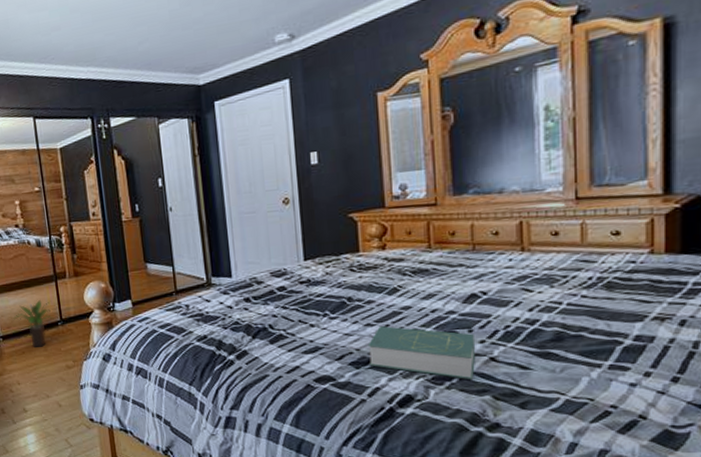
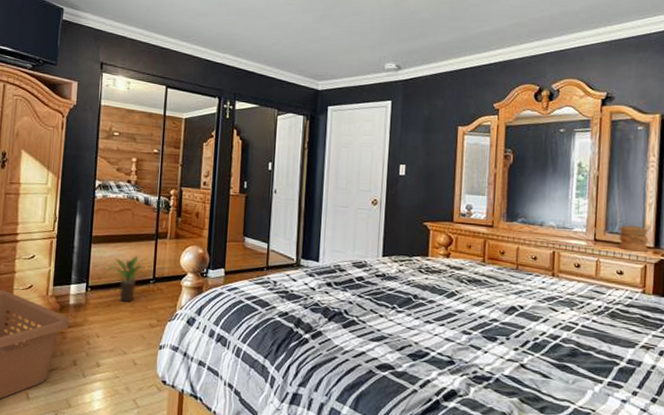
book: present [367,326,475,380] -> none [424,325,510,383]
decorative box: none [610,170,656,205] -> present [618,225,649,252]

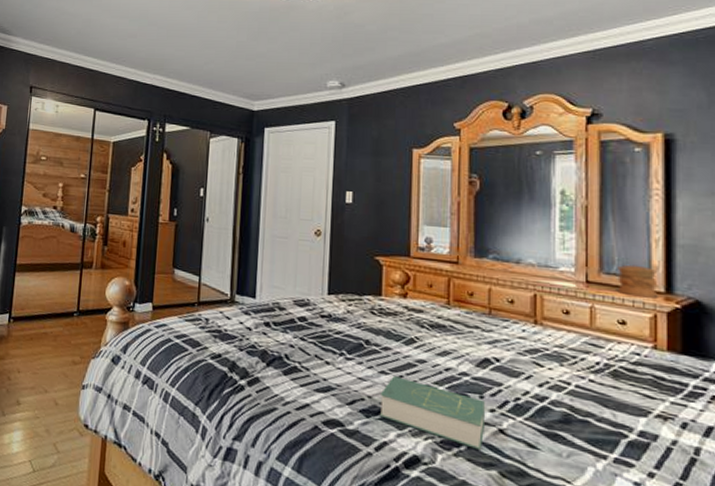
potted plant: present [107,256,149,302] -> none [30,286,73,336]
book: none [424,325,510,383] -> present [379,376,485,451]

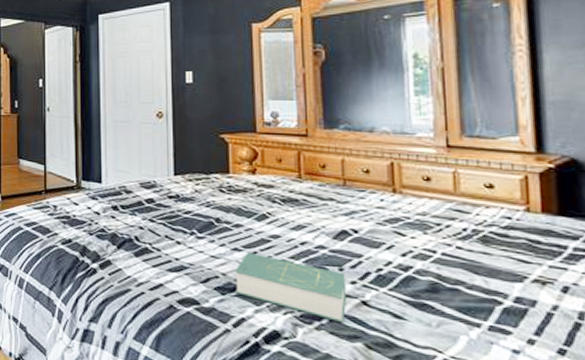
decorative box: present [617,264,658,299] -> none [481,125,528,159]

